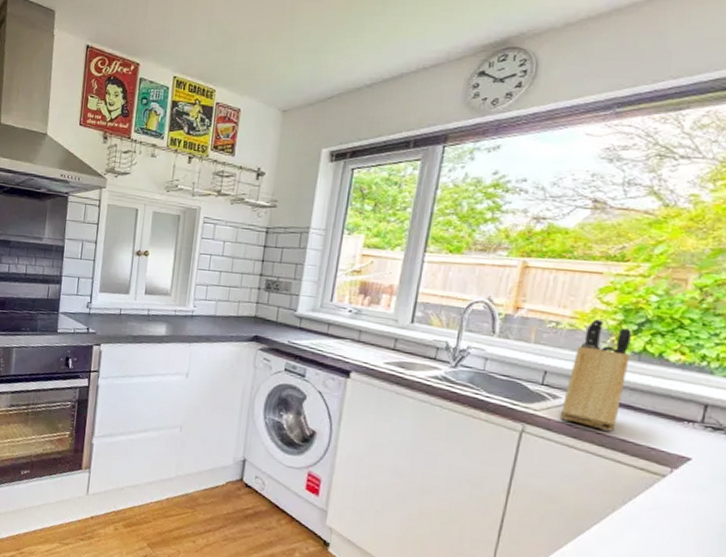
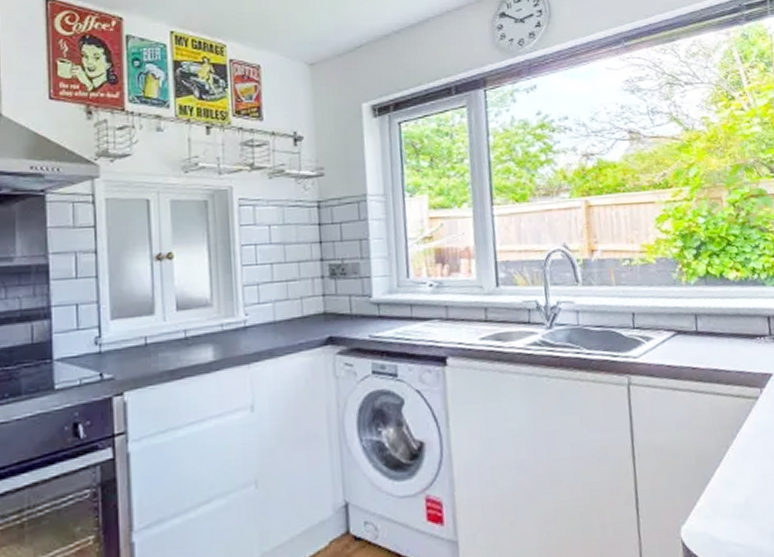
knife block: present [559,319,632,432] -> none [653,249,706,364]

